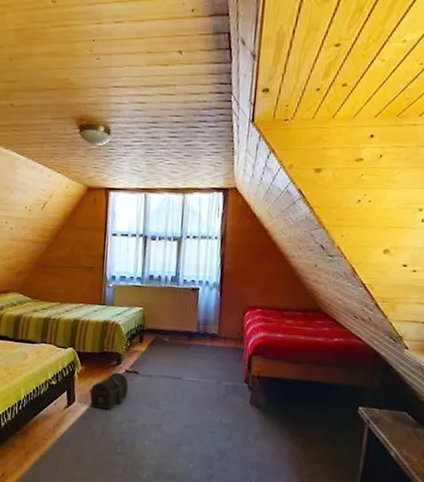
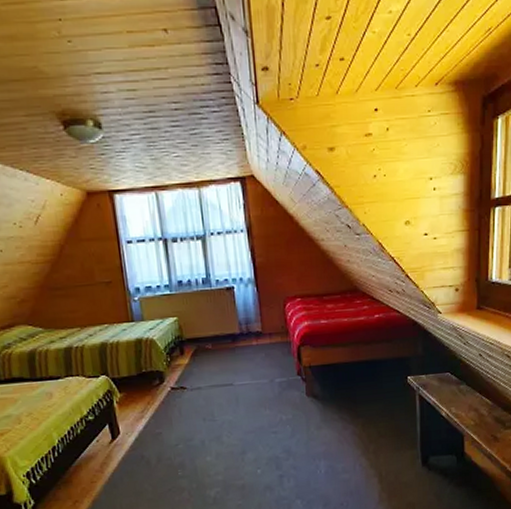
treasure chest: present [89,372,129,410] -> none [134,391,178,435]

